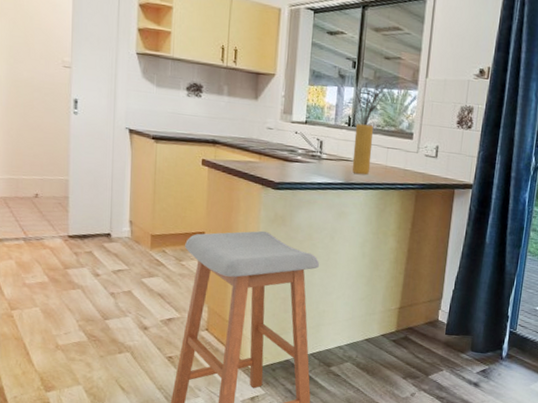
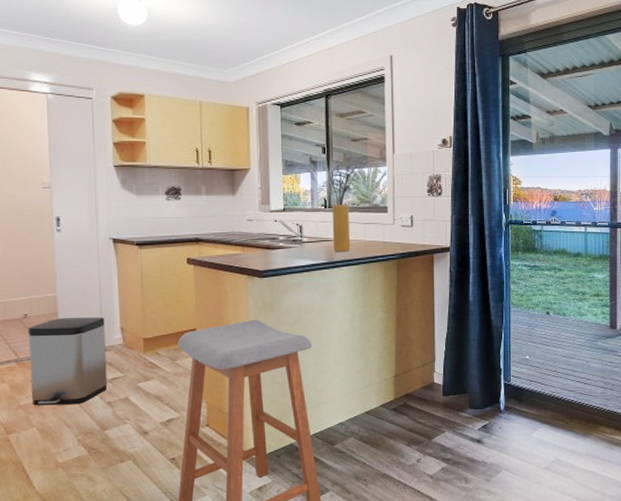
pedal bin: none [37,202,114,291] -> present [27,317,108,406]

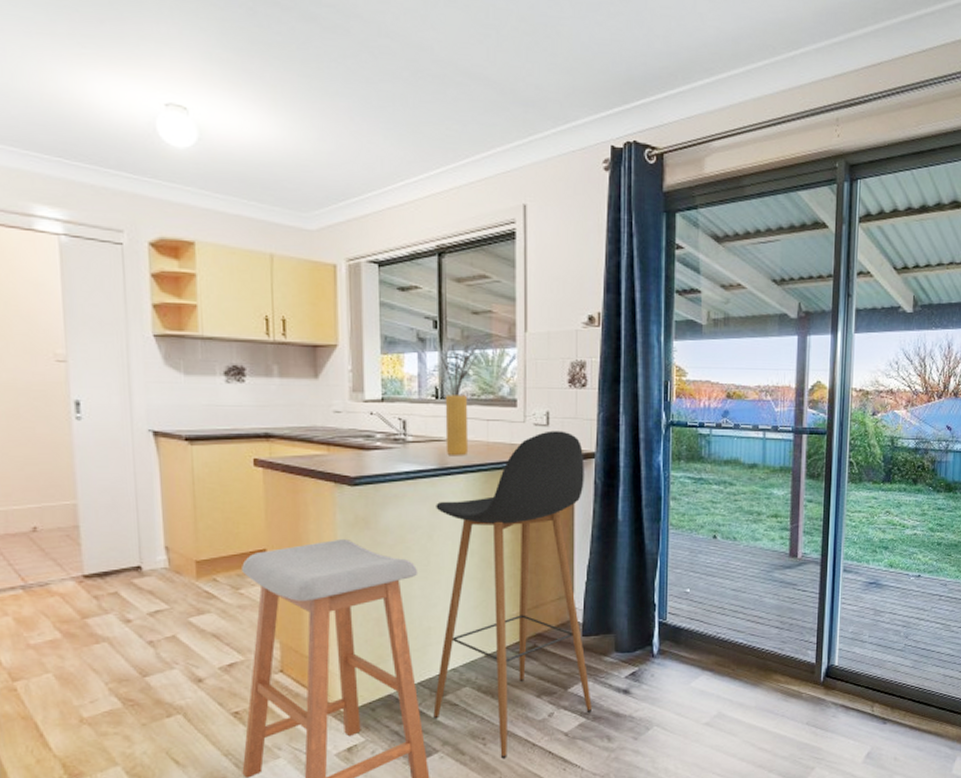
pedal bin: present [27,317,108,406] -> none [37,533,148,646]
bar stool: none [325,230,451,497] -> present [433,430,592,759]

